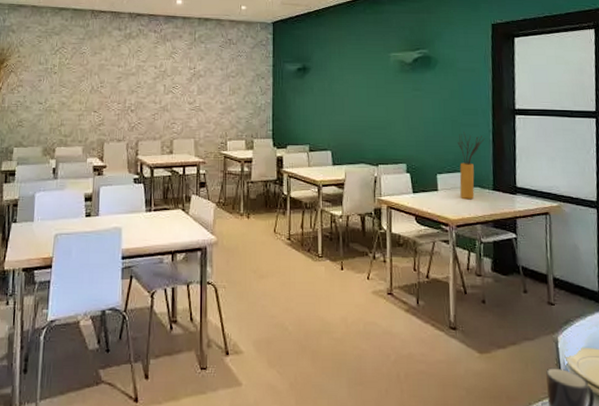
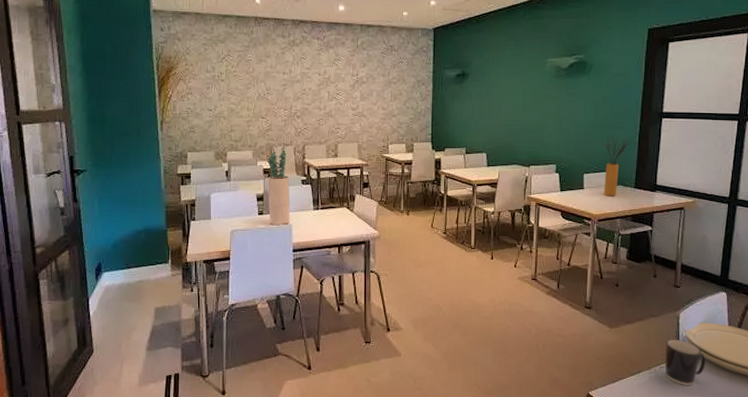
vase: none [97,139,121,229] -> present [267,143,291,226]

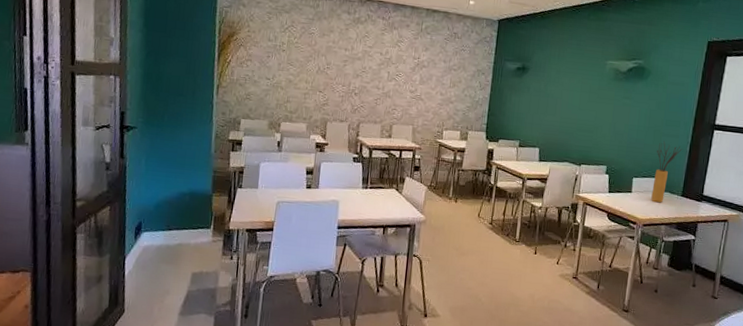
vase: present [267,143,291,226] -> none [316,119,342,202]

